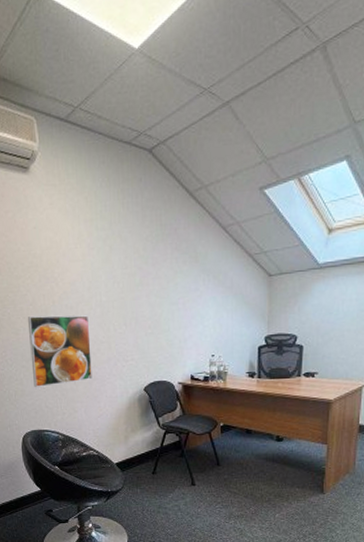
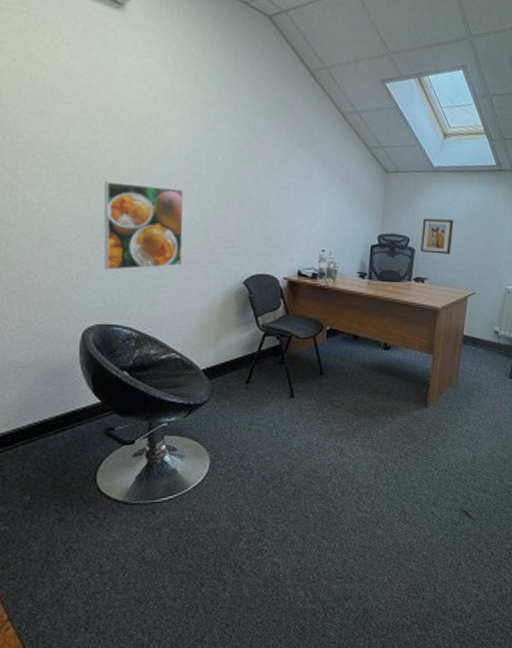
wall art: none [309,313,344,349] -> present [421,218,454,255]

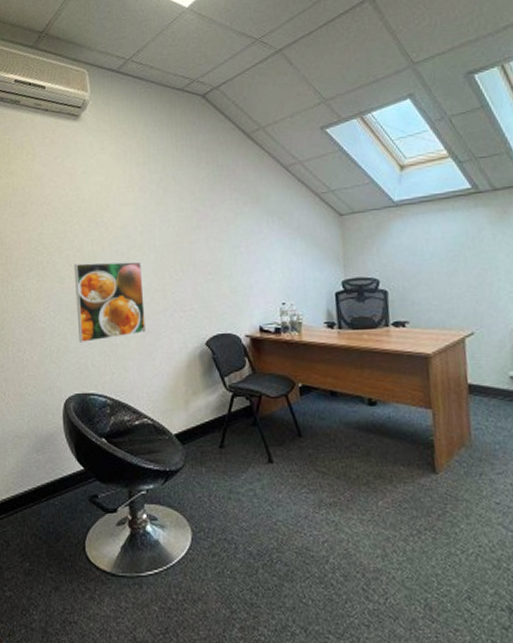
wall art: present [421,218,454,255] -> none [391,254,433,294]

